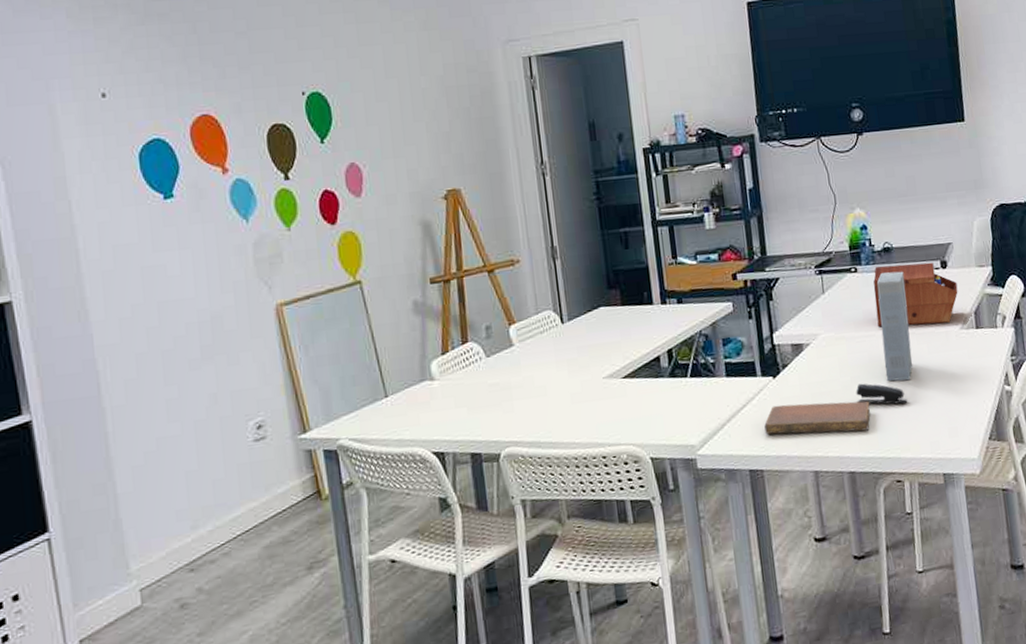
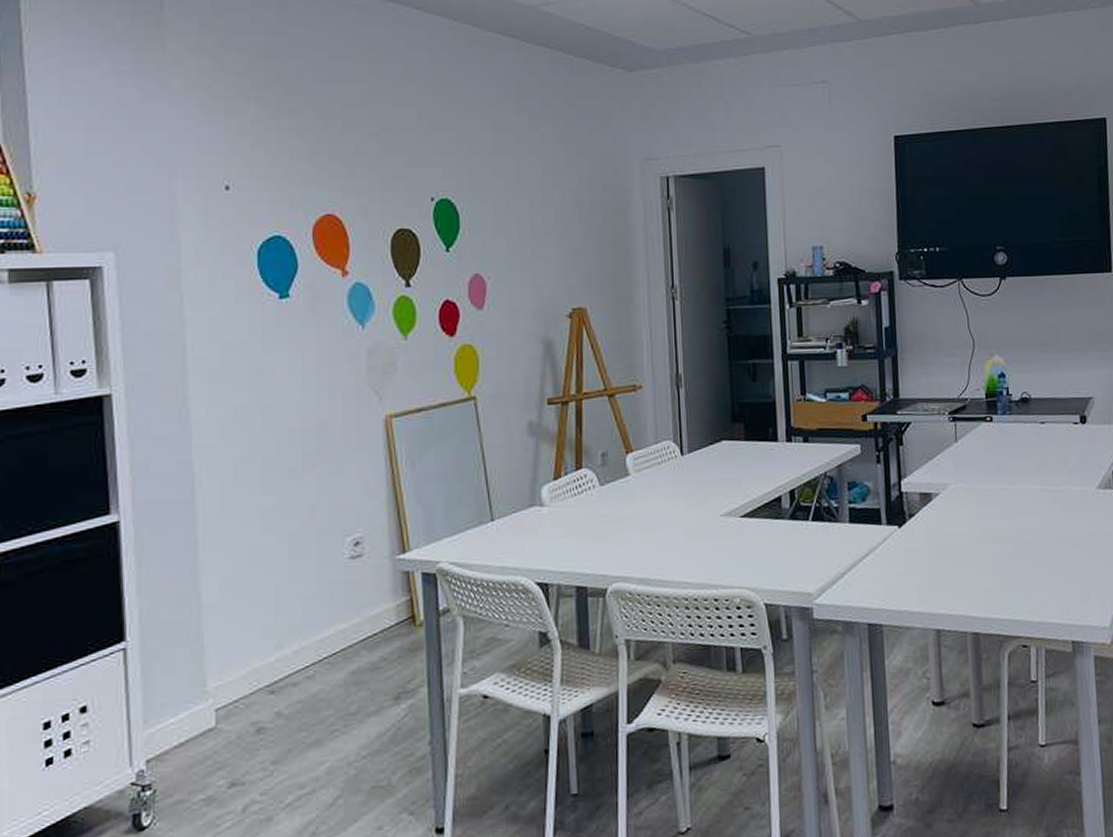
notebook: present [764,401,870,435] -> none [886,556,999,590]
stapler: present [856,383,908,405] -> none [984,539,1039,565]
sewing box: present [873,262,958,328] -> none [1008,416,1097,482]
book: present [876,271,913,382] -> none [1012,423,1046,540]

